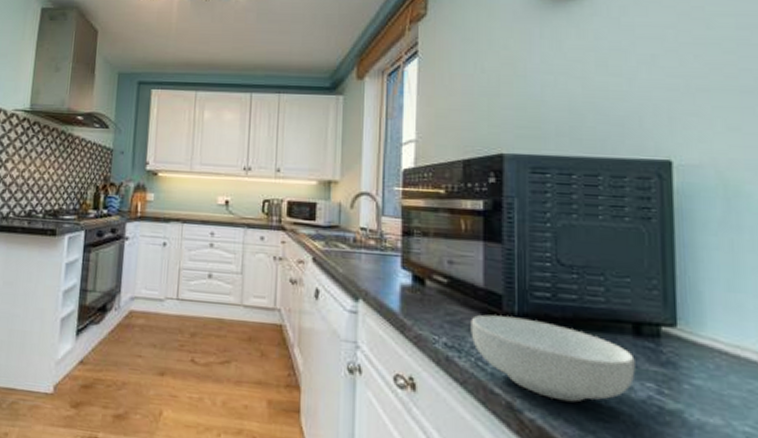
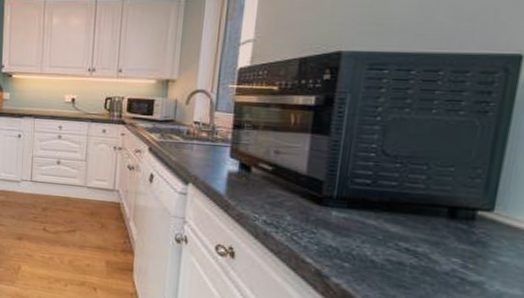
cereal bowl: present [471,314,636,403] -> none [289,197,445,272]

